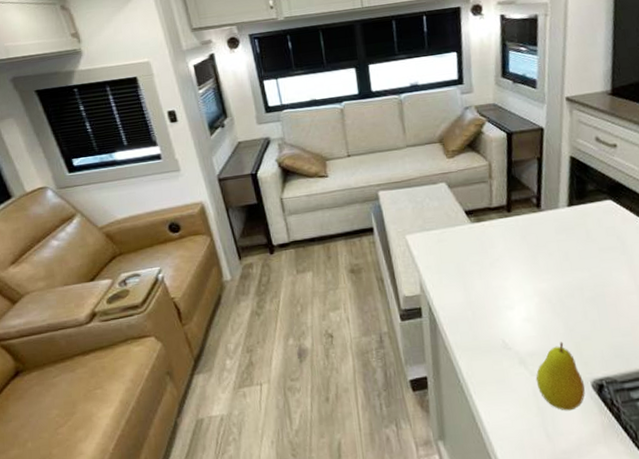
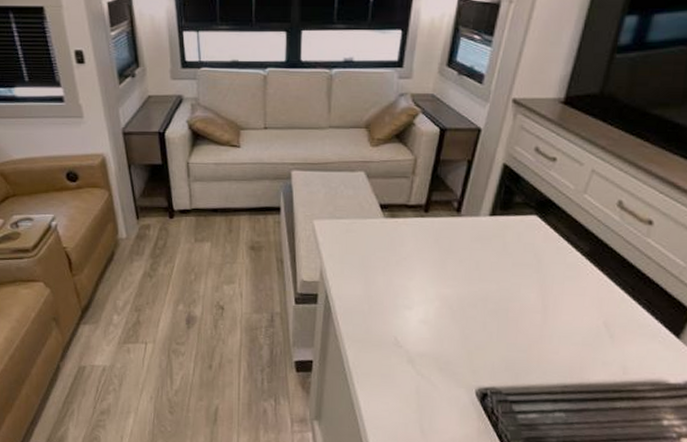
fruit: present [536,342,585,411] -> none [421,348,468,413]

